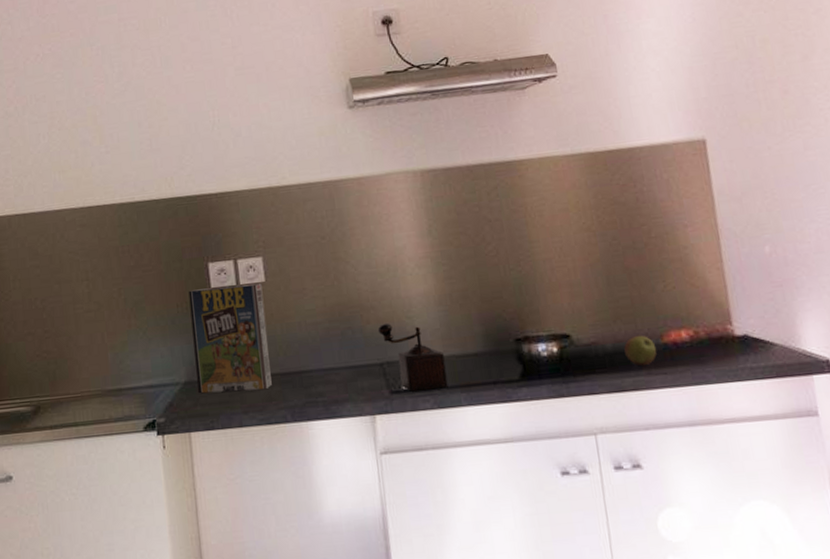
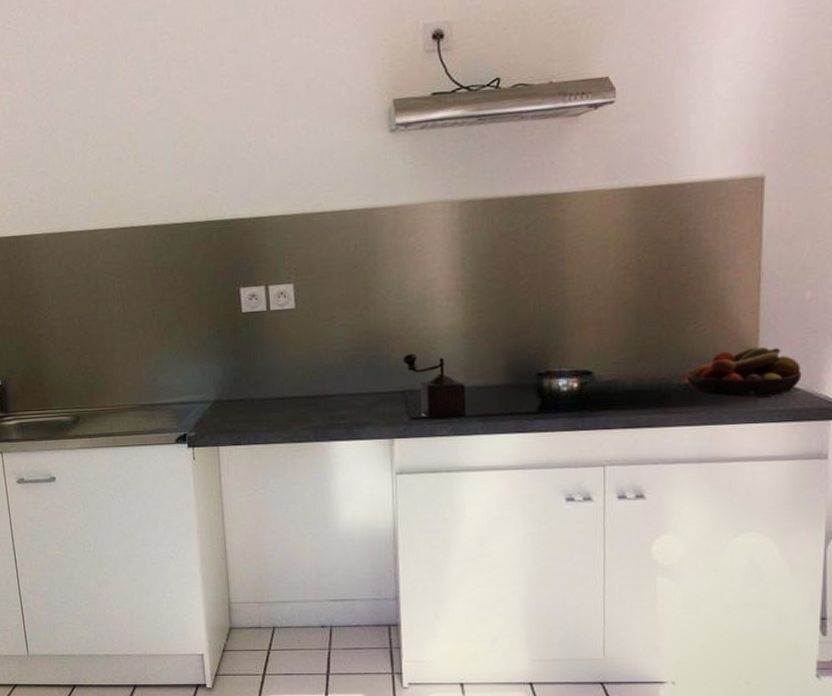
cereal box: present [188,283,272,393] -> none [220,310,297,412]
apple: present [624,335,657,367] -> none [644,374,676,405]
fruit bowl: none [663,303,777,355] -> present [686,347,802,398]

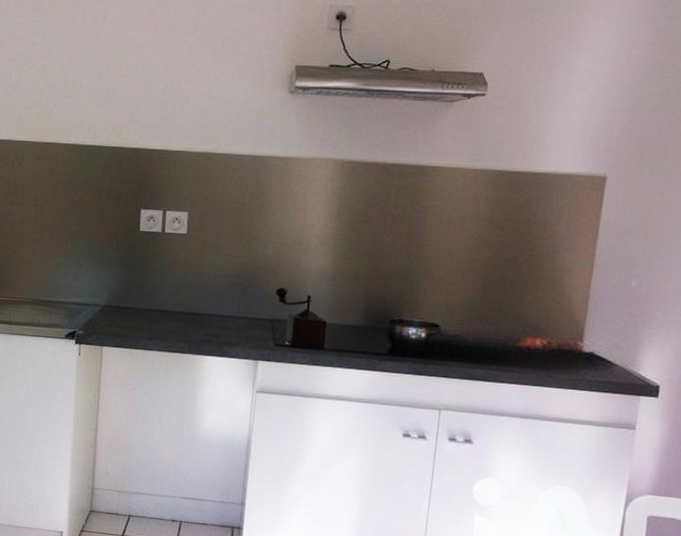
fruit bowl: present [686,347,802,398] -> none [520,322,621,368]

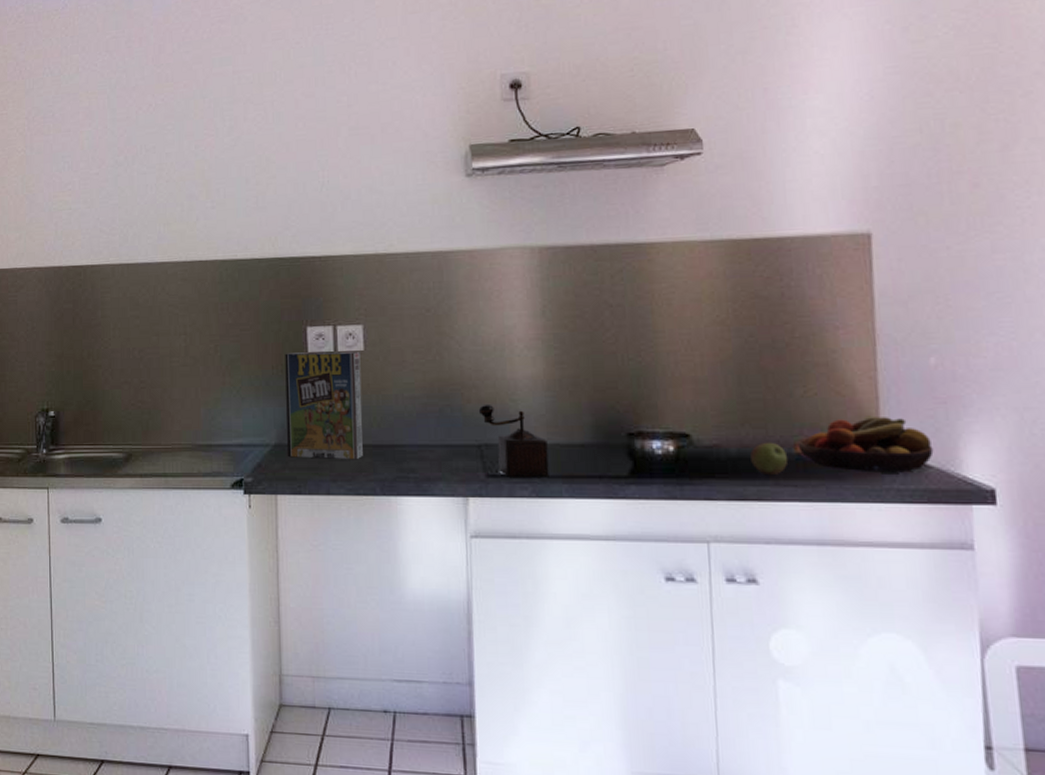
cereal box: none [114,230,183,323] -> present [285,351,363,459]
apple: none [482,336,510,363] -> present [750,442,787,476]
fruit bowl: none [520,322,621,368] -> present [797,416,934,473]

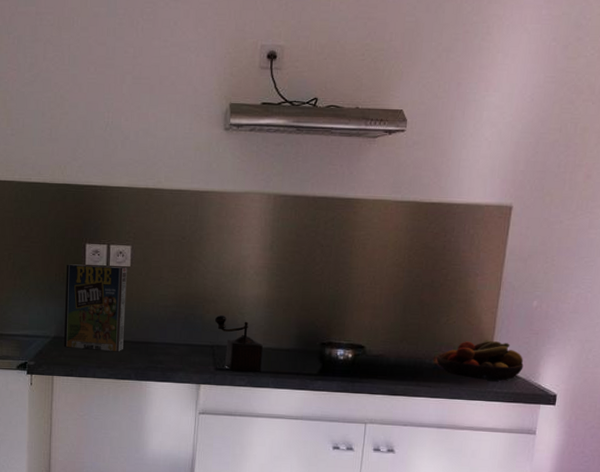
apple: present [750,442,787,476] -> none [403,354,428,379]

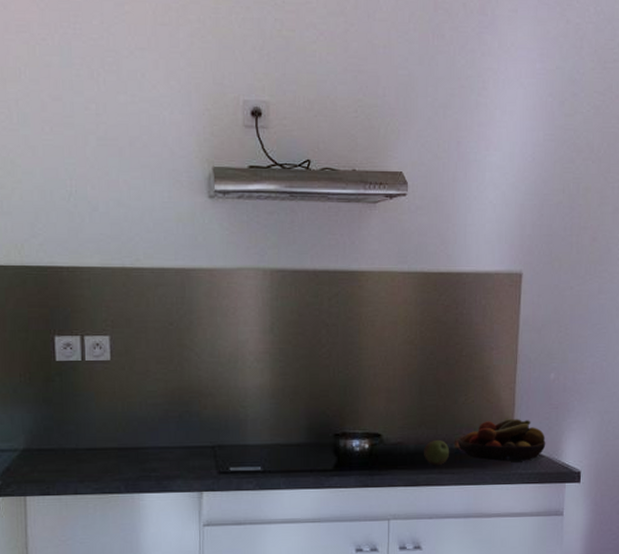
cereal box: present [63,264,127,351] -> none [32,361,109,462]
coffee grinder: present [214,314,263,372] -> none [213,410,271,473]
apple: none [403,354,428,379] -> present [424,439,449,466]

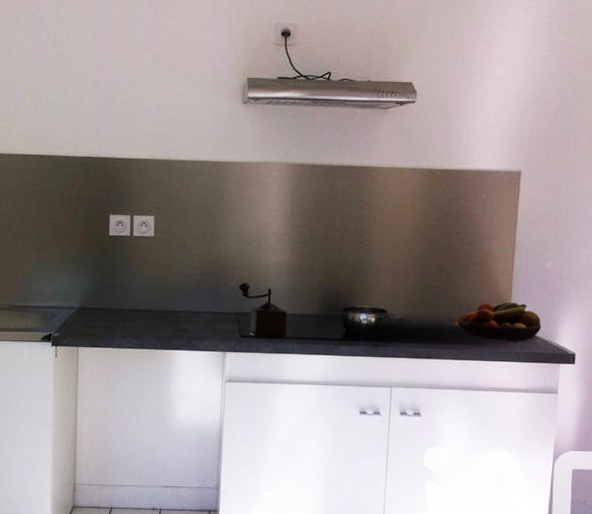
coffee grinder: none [213,410,271,473] -> present [238,282,287,338]
apple: present [424,439,449,466] -> none [425,317,449,341]

